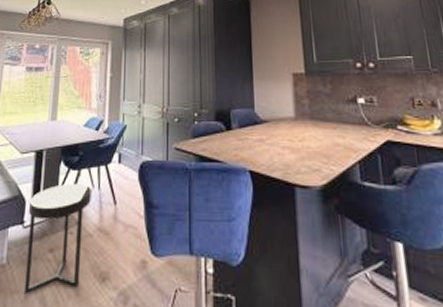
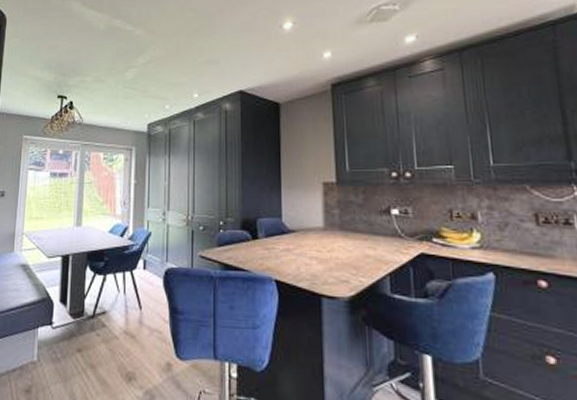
side table: present [23,184,91,294] -> none [54,288,117,390]

